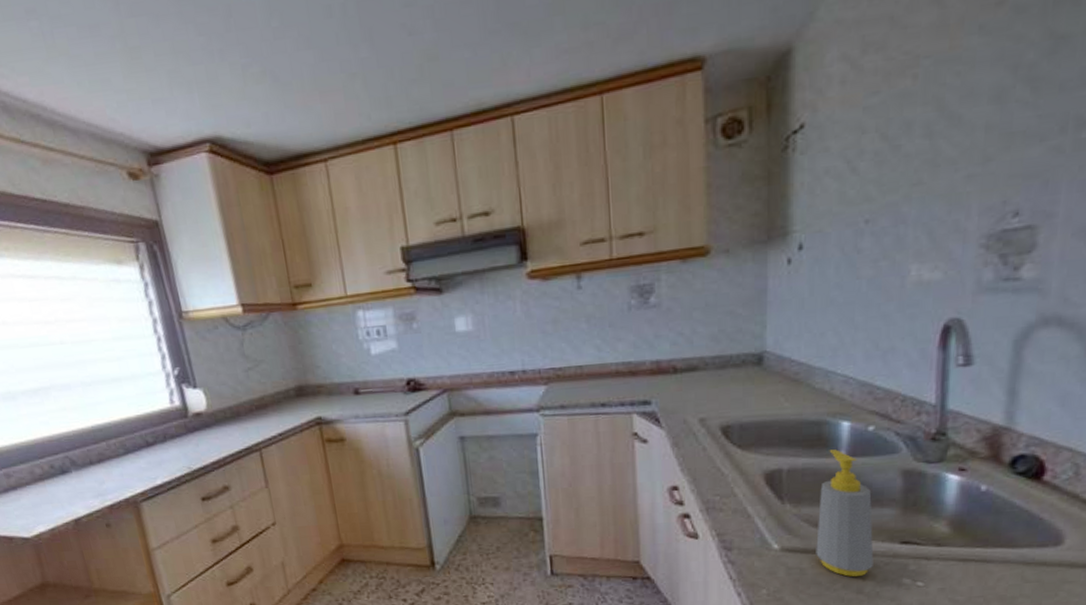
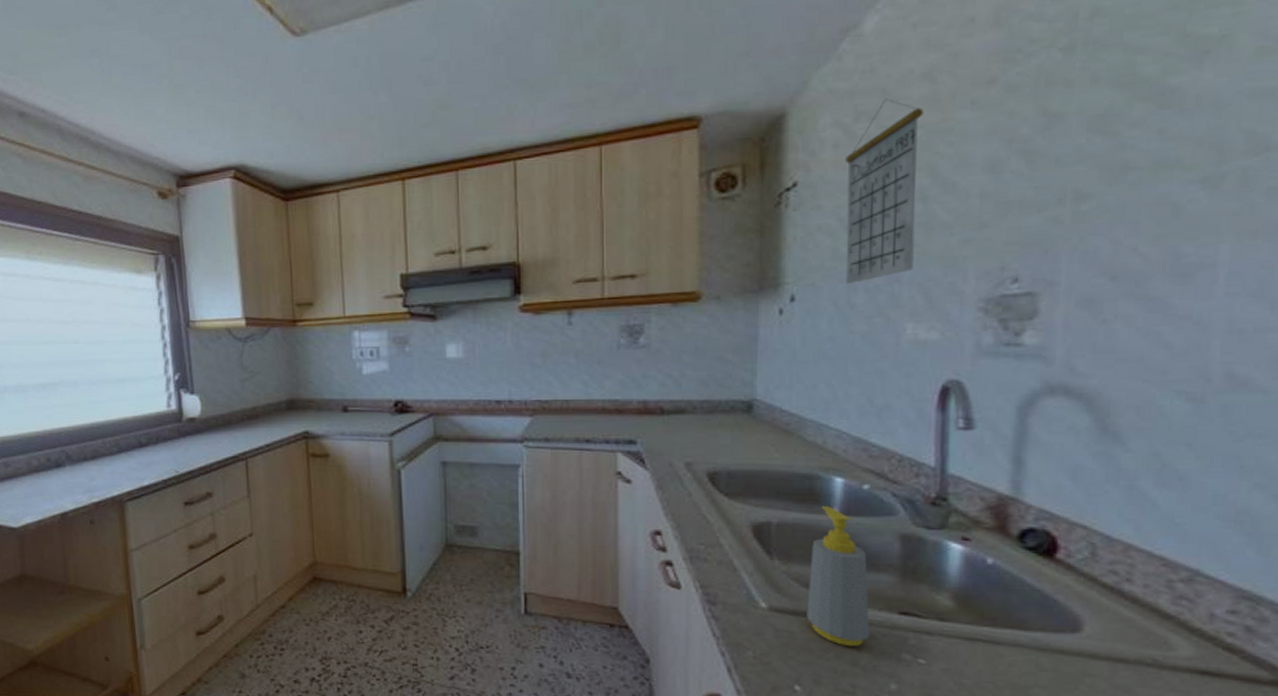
calendar: none [853,27,932,229] -> present [845,98,924,285]

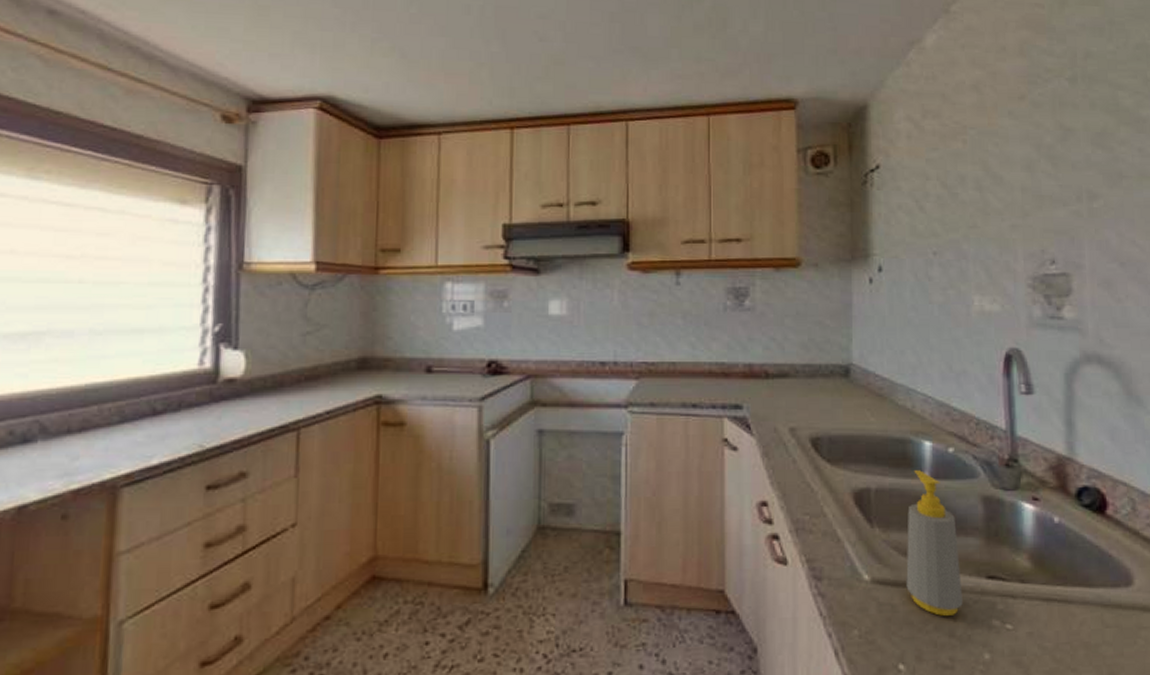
calendar: present [845,98,924,285] -> none [917,102,976,259]

